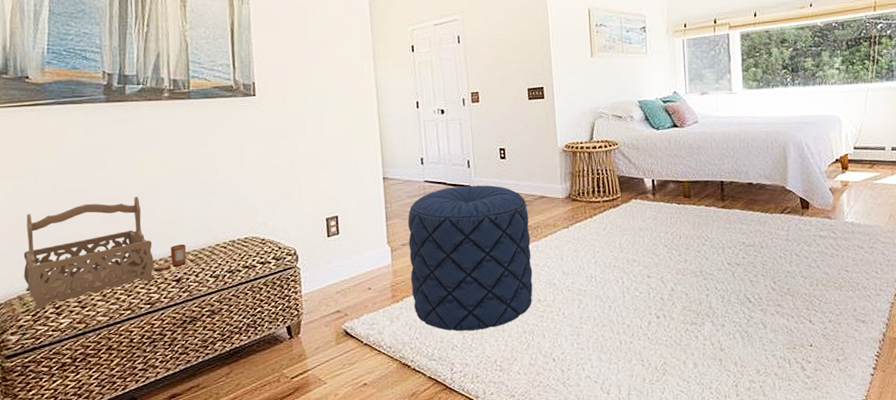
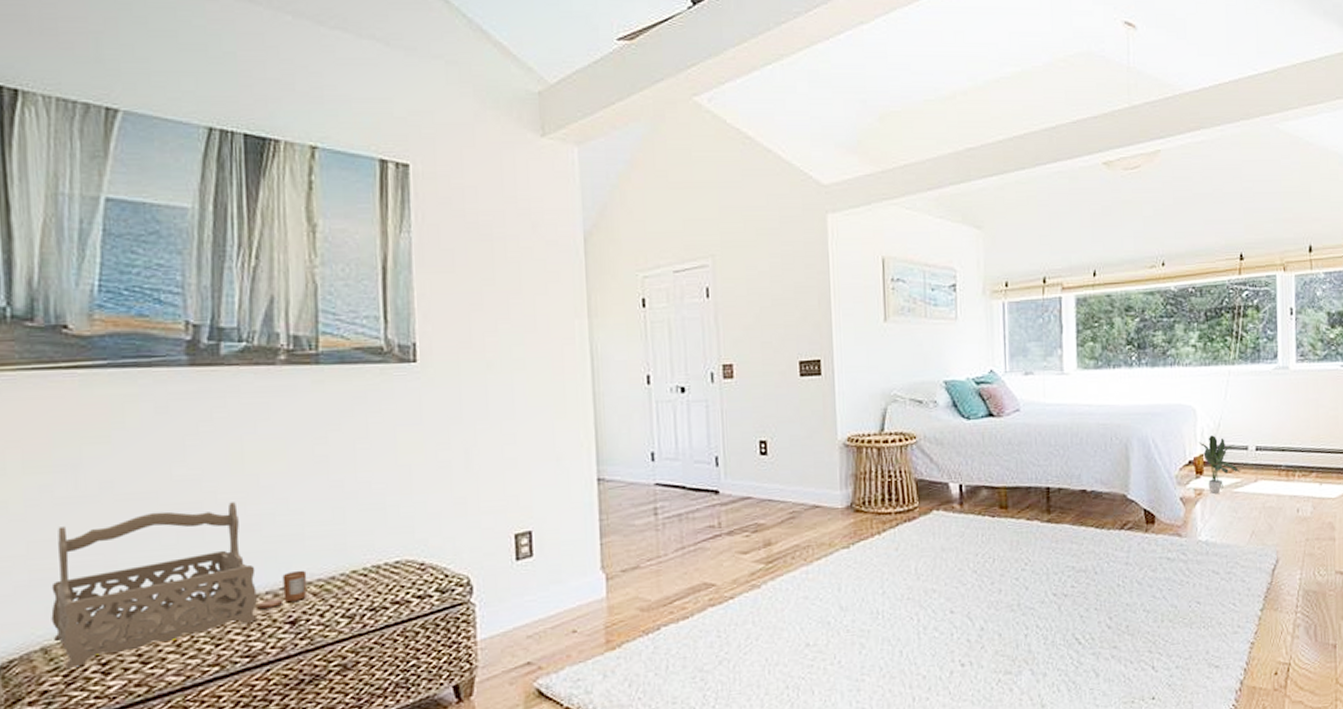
pouf: present [408,185,533,332] -> none [631,490,800,688]
potted plant: none [843,139,879,185] -> present [1198,435,1240,494]

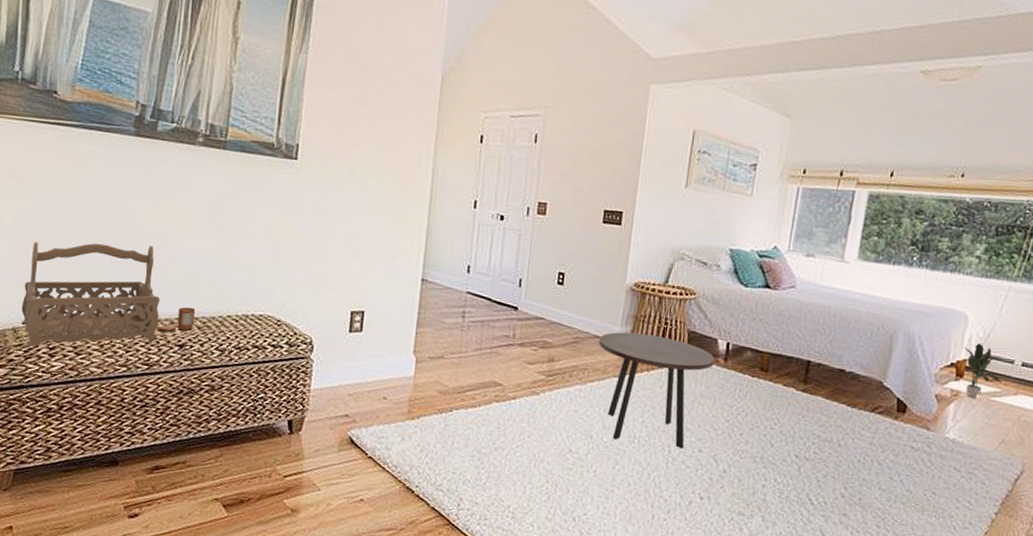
side table: none [818,492,950,620] -> present [599,332,715,449]

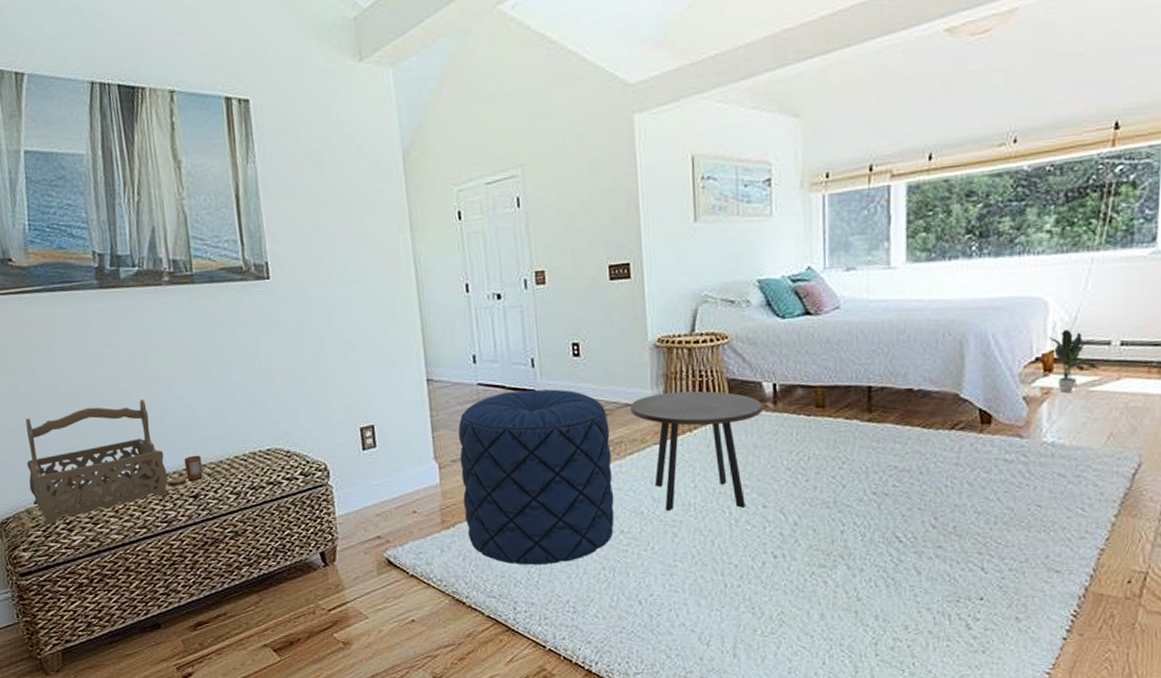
pouf: none [430,304,578,470] -> present [458,389,614,565]

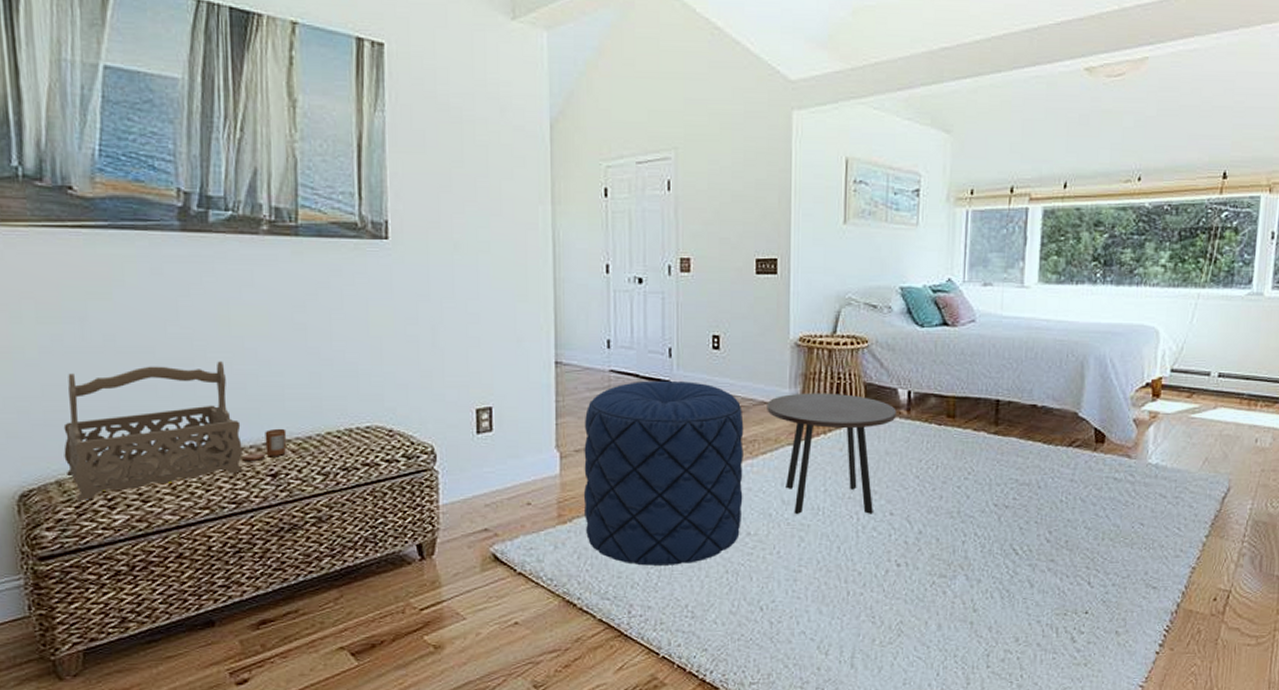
potted plant: present [1048,330,1099,393] -> none [1158,359,1199,417]

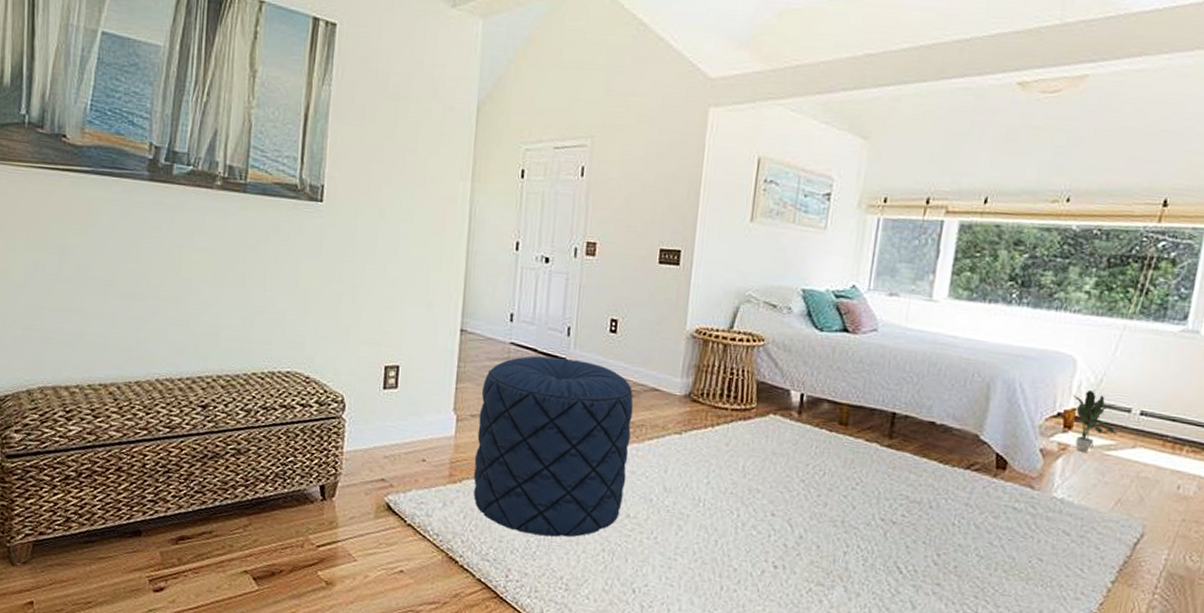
decorative basket: present [63,361,243,500] -> none [35,297,181,410]
candle: present [243,428,287,461] -> none [179,364,219,392]
side table: present [767,393,897,514] -> none [657,384,788,512]
potted plant: none [1158,359,1199,417] -> present [1072,390,1117,452]

